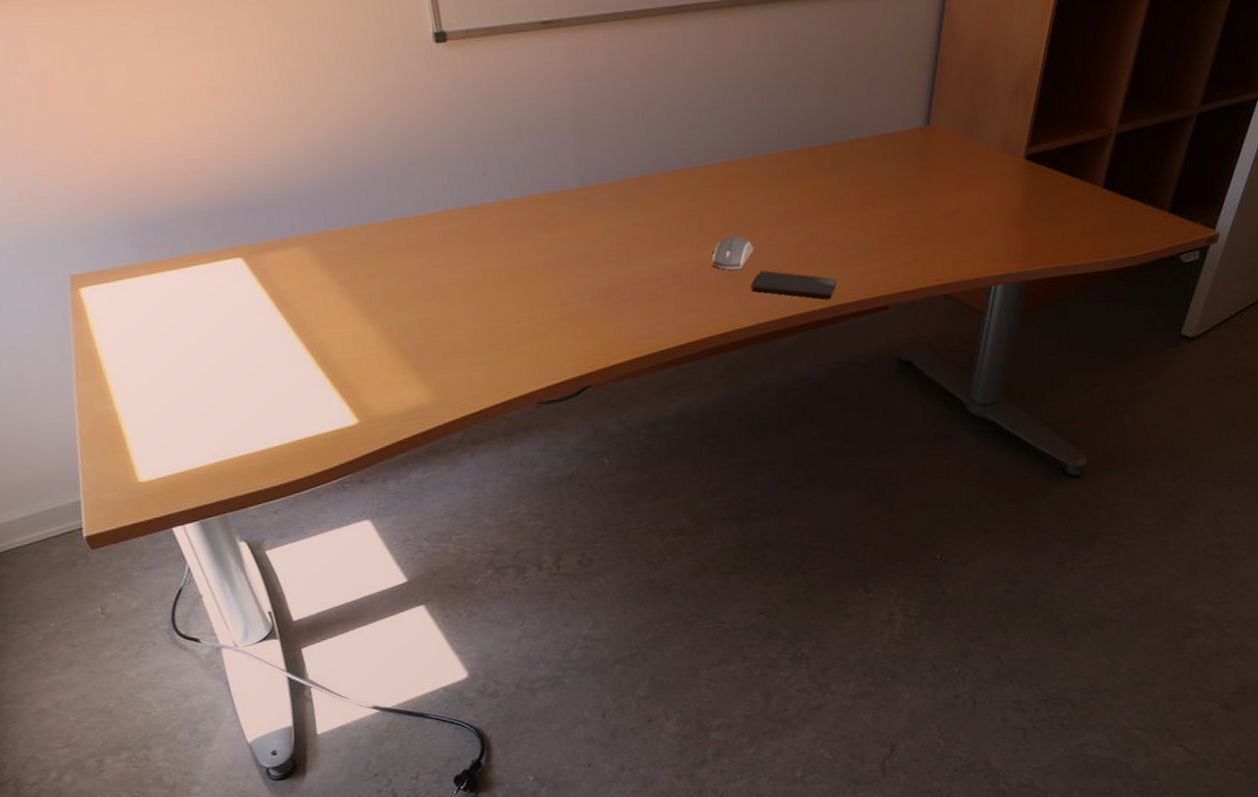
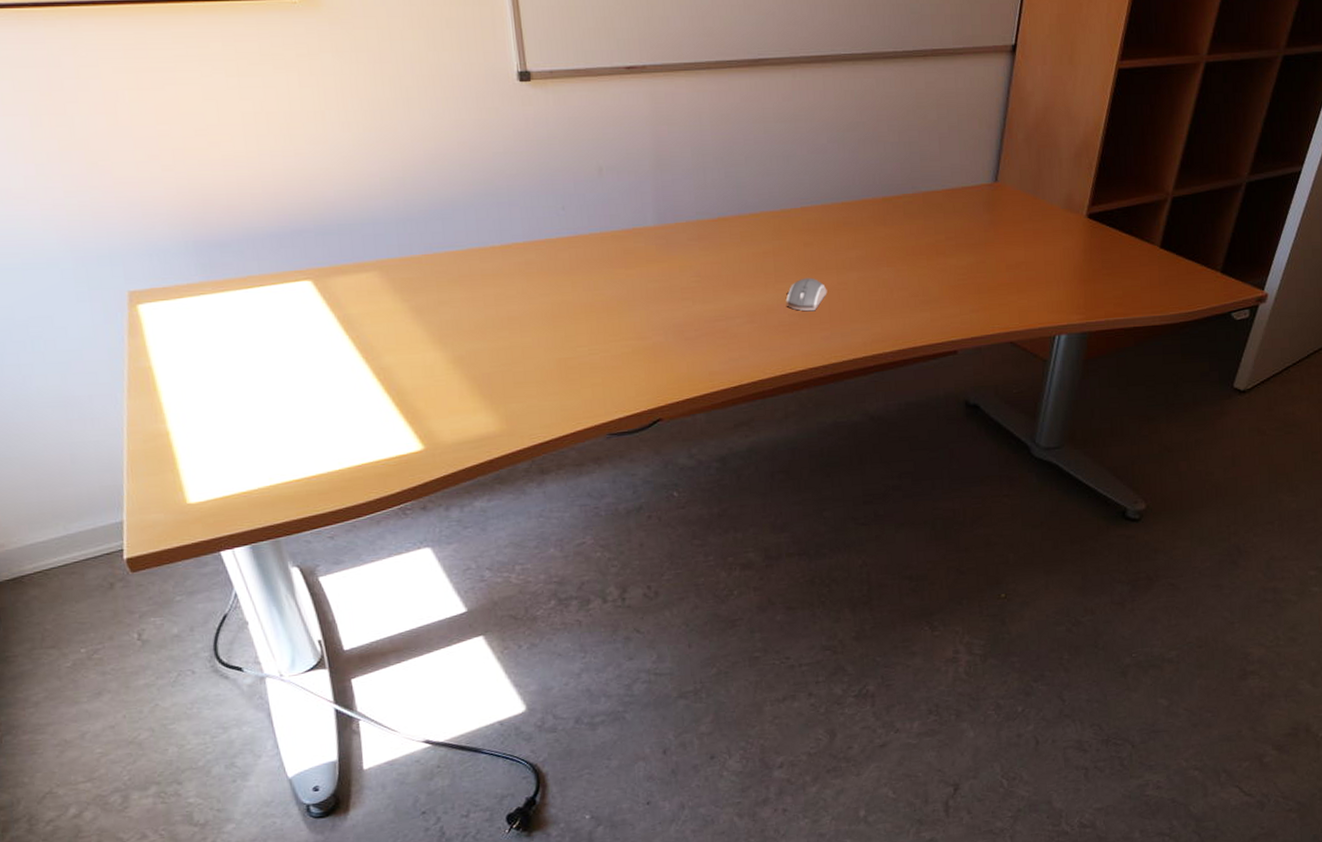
phone: present [751,270,838,299] -> none [824,313,908,342]

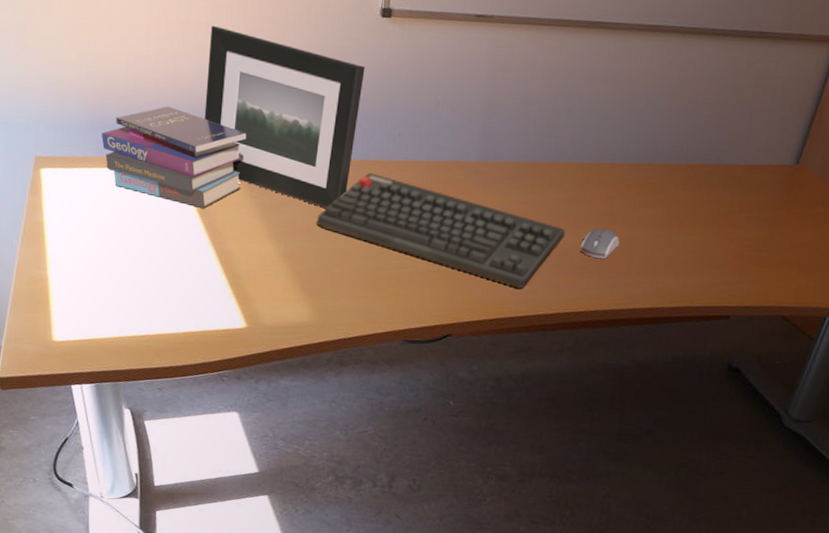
books: none [208,211,389,322] -> present [101,106,246,208]
picture frame: none [321,113,515,301] -> present [204,25,365,208]
computer keyboard: none [484,254,768,357] -> present [317,172,566,289]

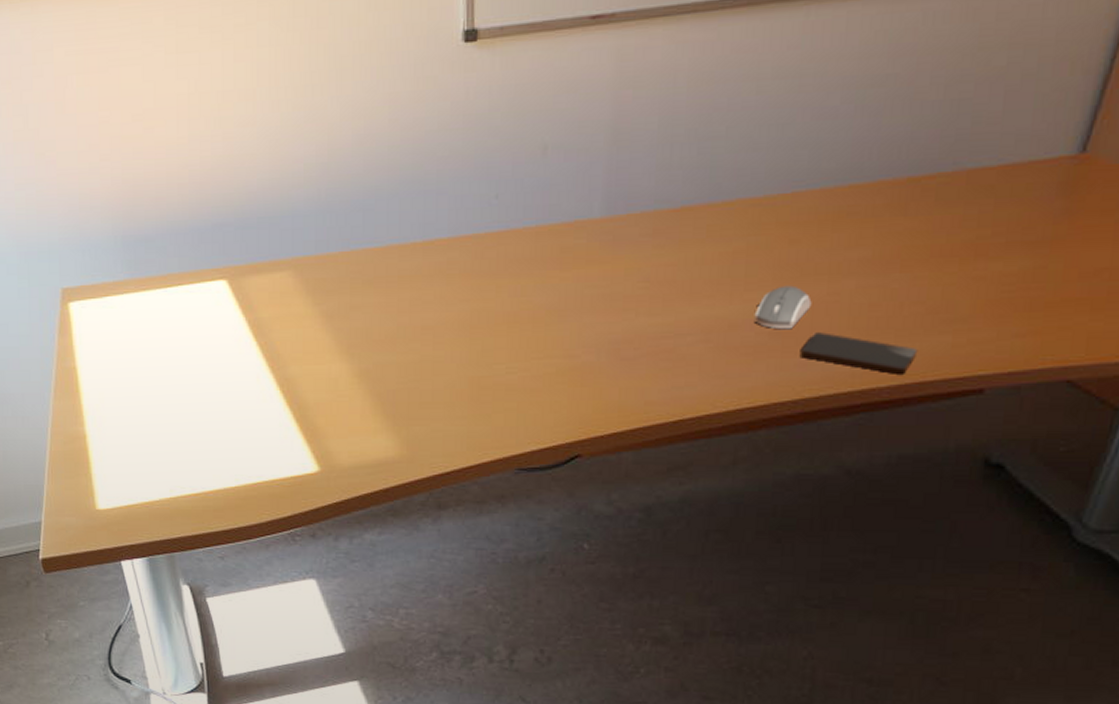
books: present [101,106,246,208] -> none [134,203,303,327]
picture frame: present [204,25,365,208] -> none [251,91,447,307]
computer keyboard: present [317,172,566,289] -> none [397,252,732,383]
phone: none [610,264,689,300] -> present [799,332,918,374]

